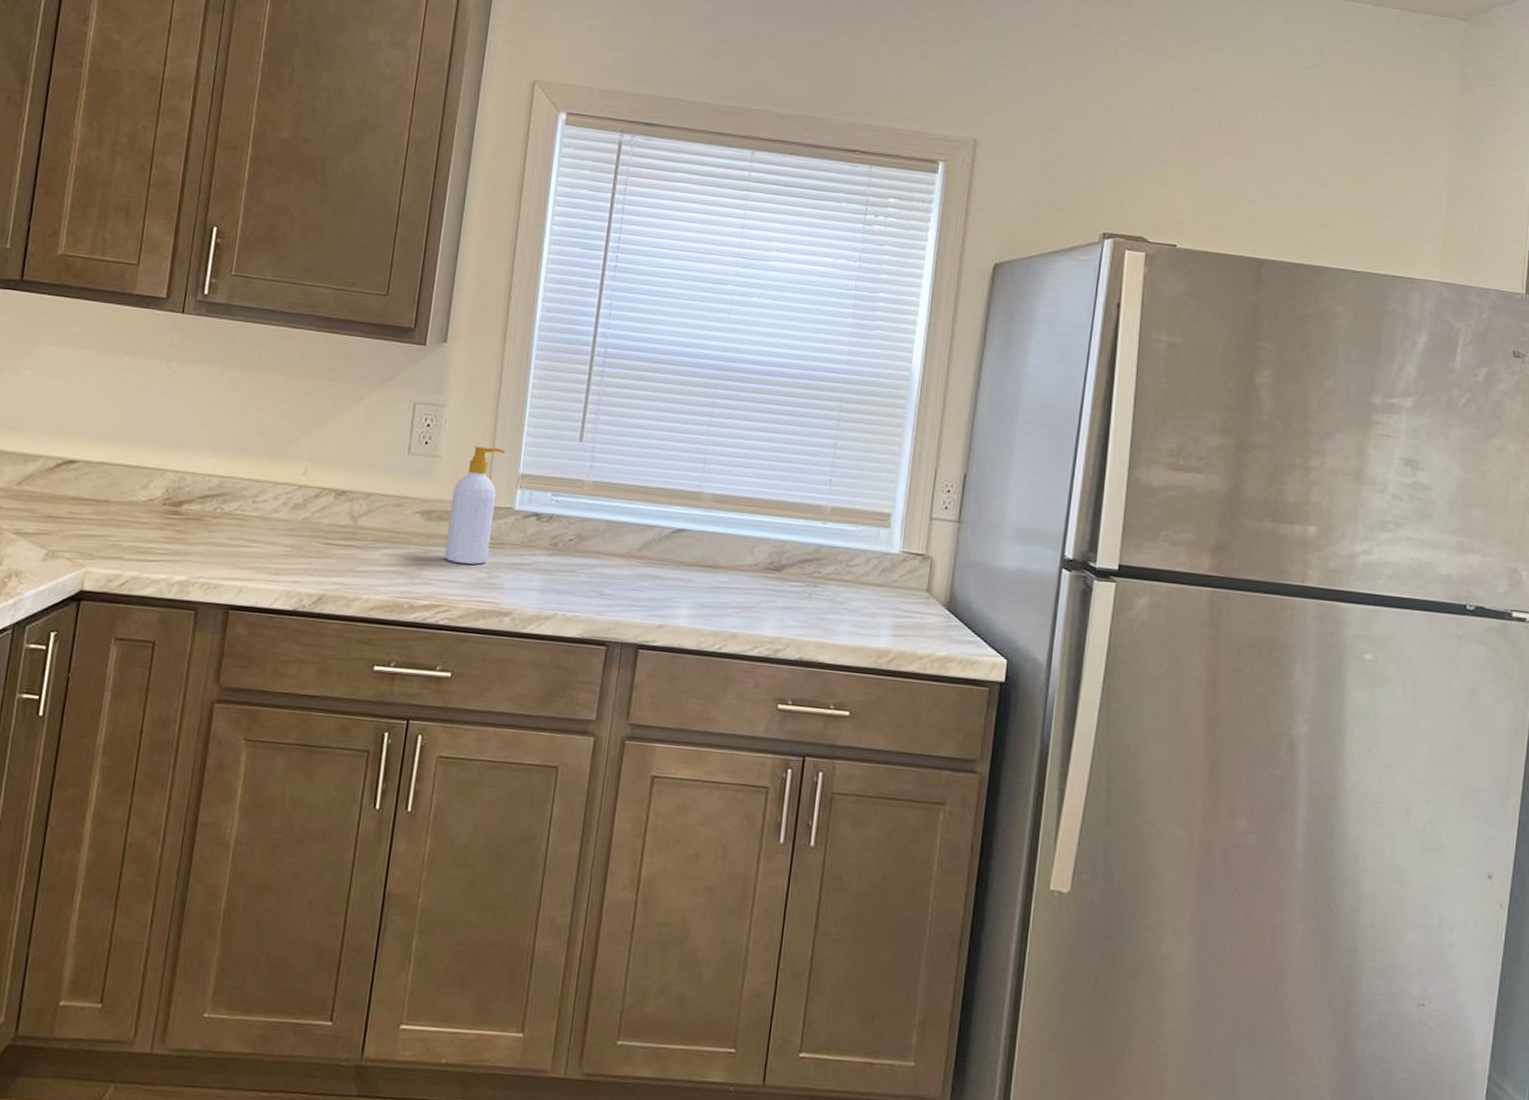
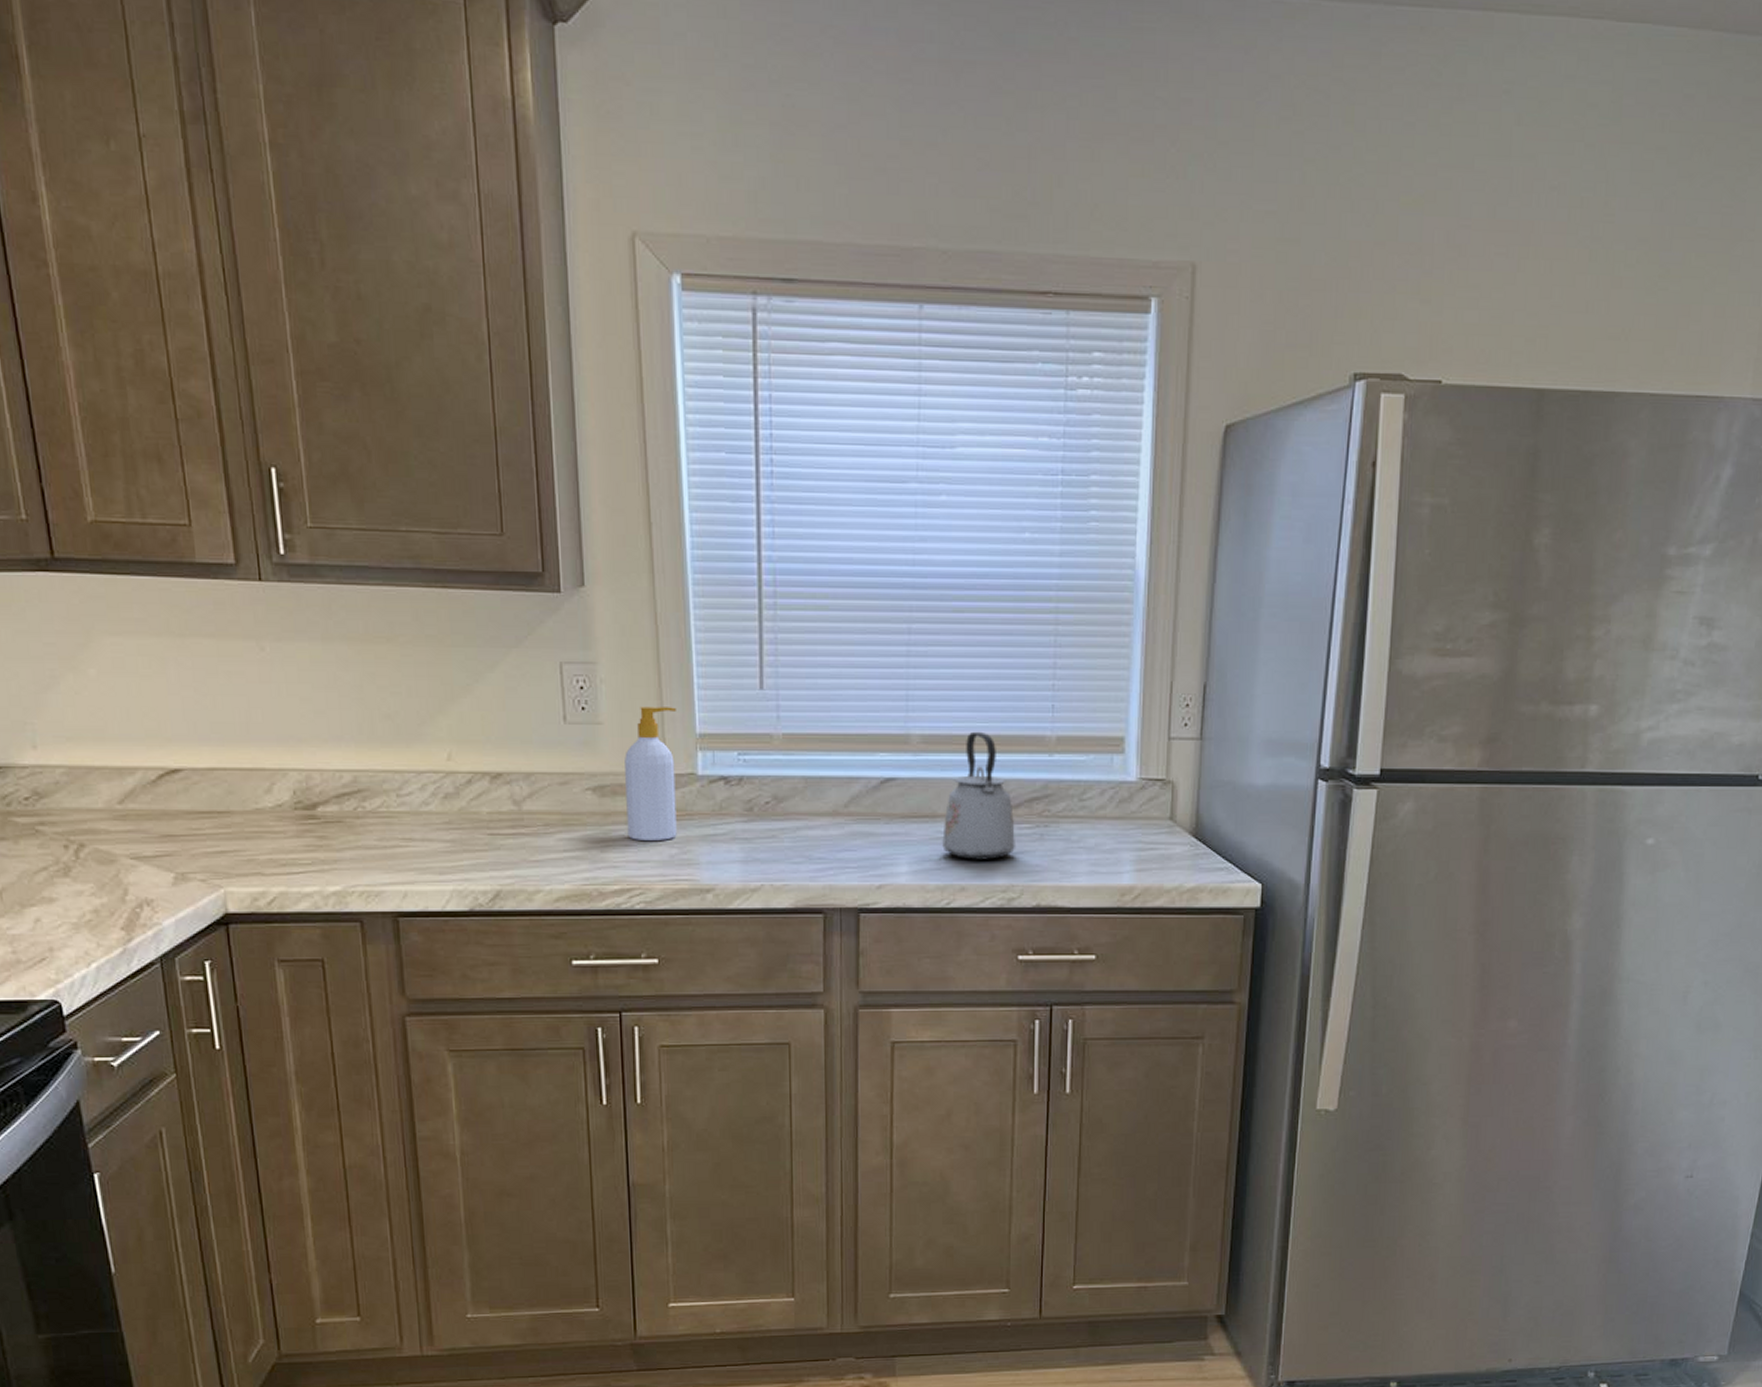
kettle: none [720,495,787,612] -> present [942,731,1015,860]

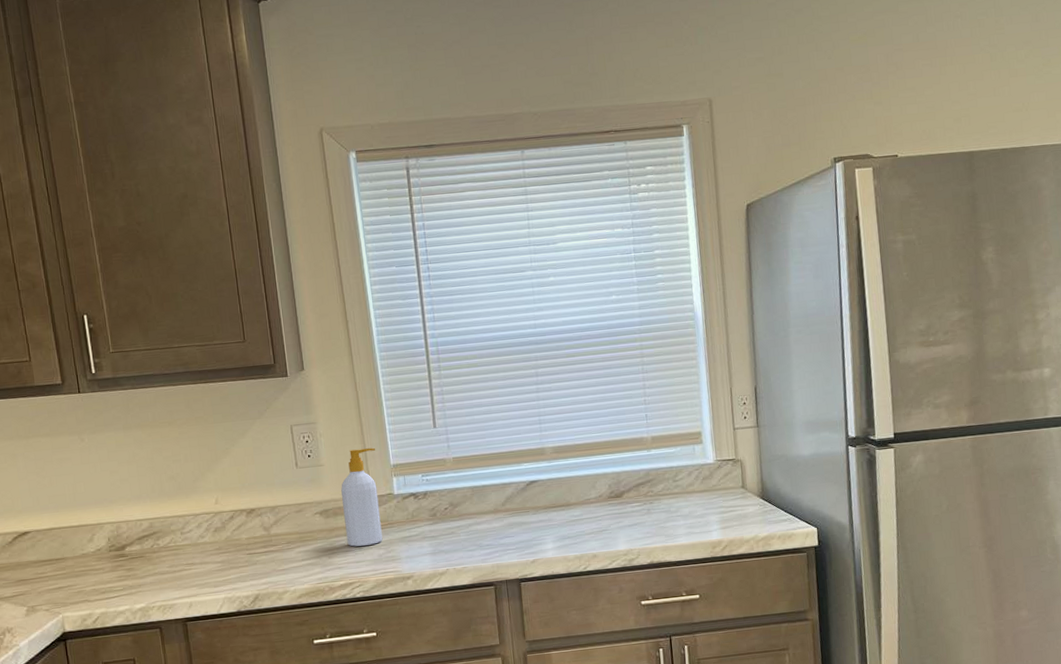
kettle: present [942,731,1015,860] -> none [576,439,630,534]

